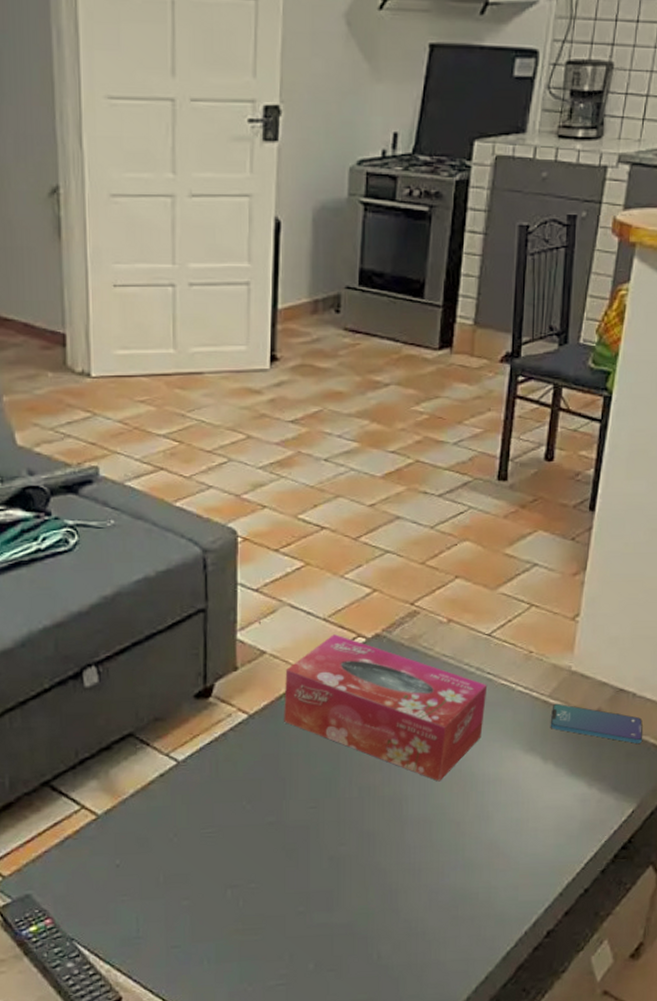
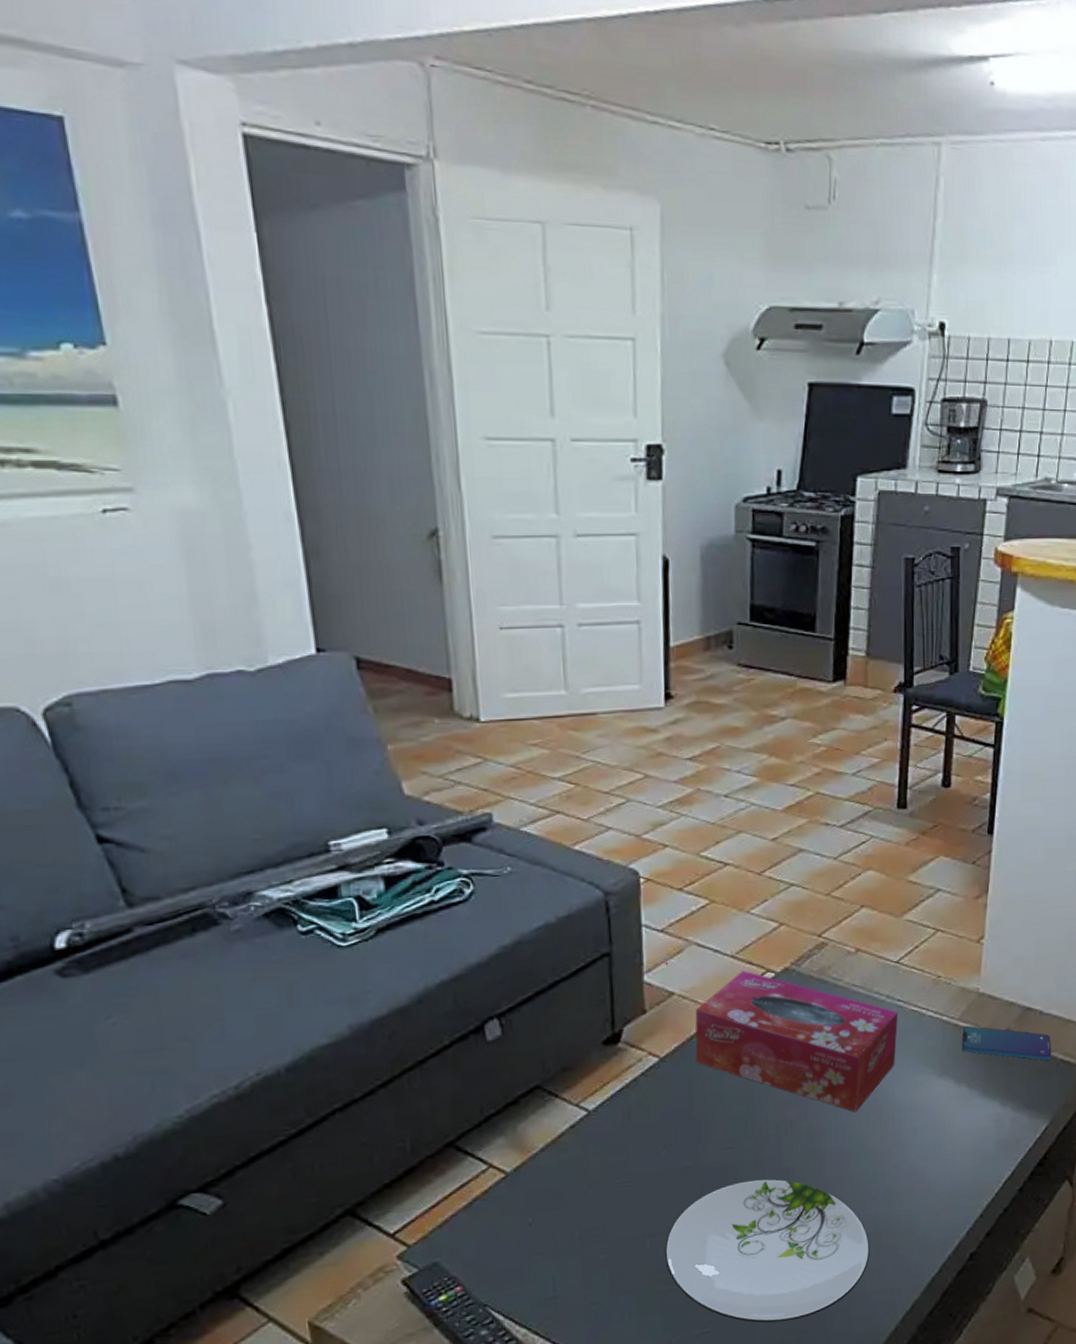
plate: none [245,840,446,981] -> present [665,1179,870,1323]

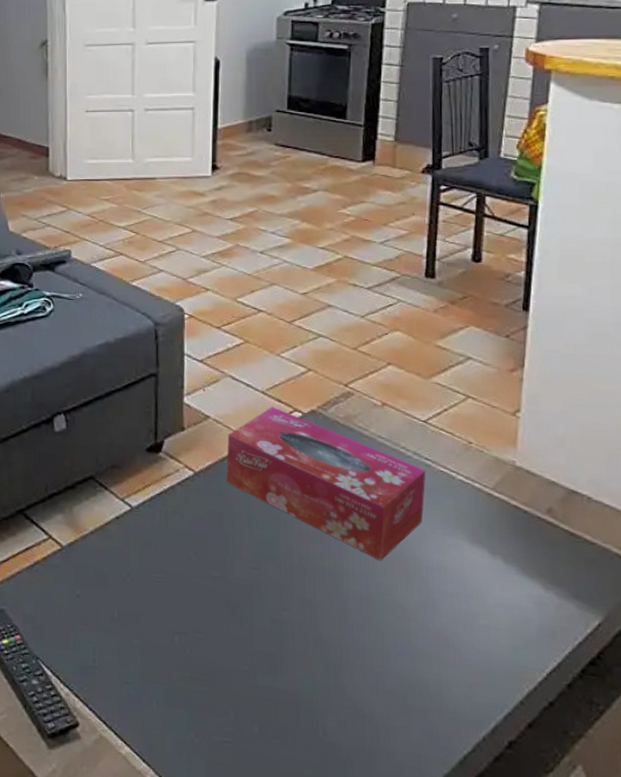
plate: present [665,1179,870,1323] -> none [192,603,394,757]
smartphone: present [961,1025,1052,1061] -> none [496,497,604,551]

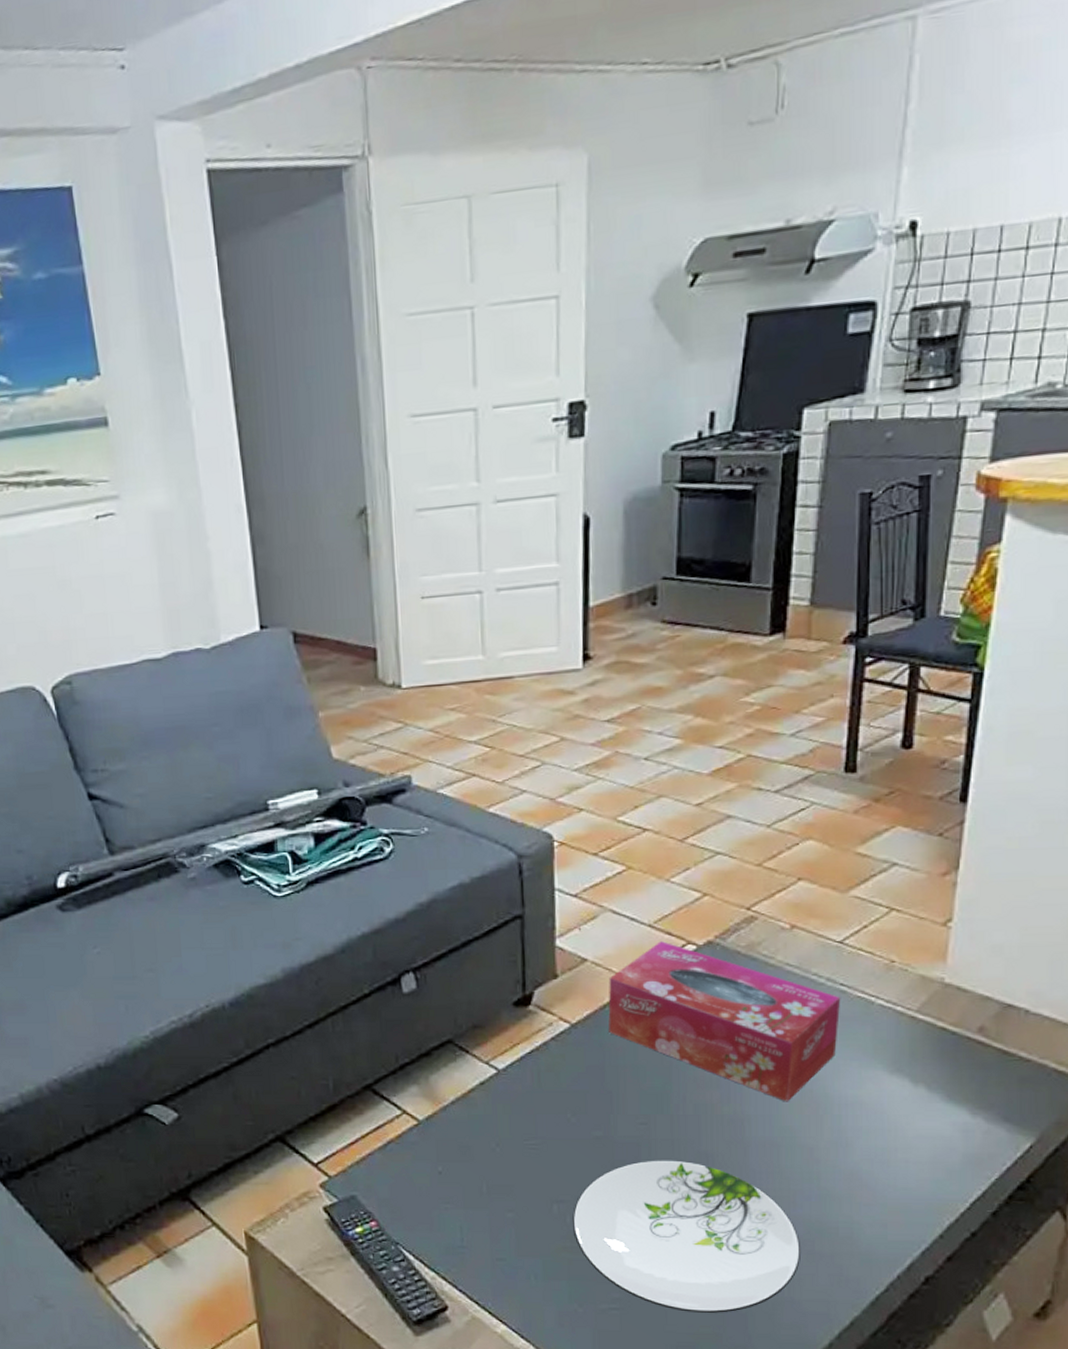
plate: none [192,603,394,757] -> present [573,1160,800,1313]

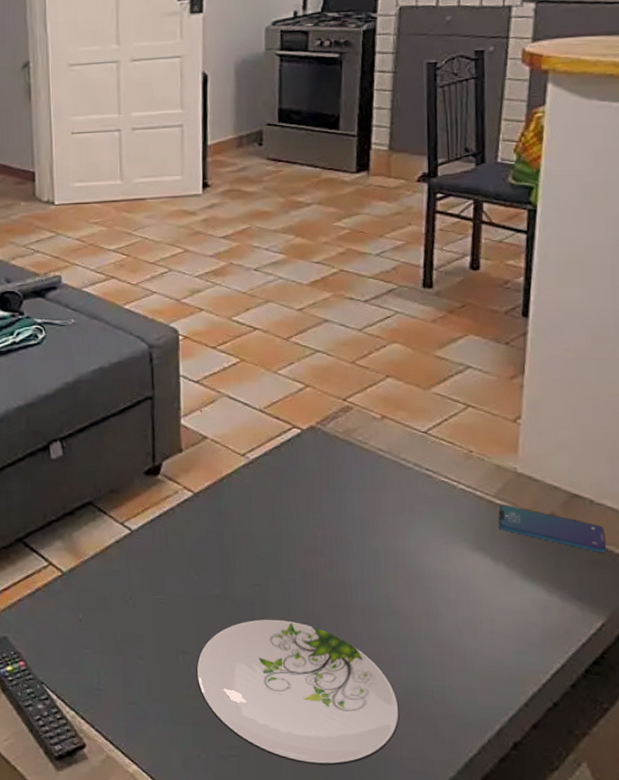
tissue box: present [608,941,841,1102] -> none [226,424,427,573]
smartphone: none [920,1019,1041,1068] -> present [498,504,607,553]

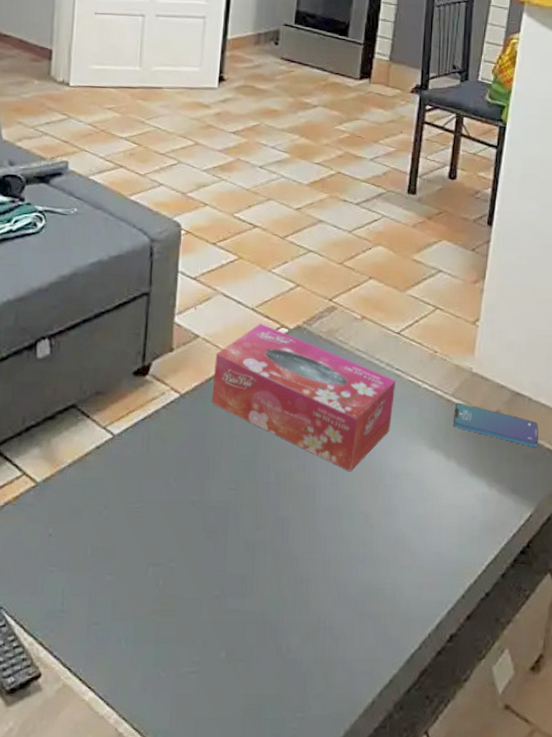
plate: present [196,619,400,766] -> none [164,524,354,674]
tissue box: none [226,424,427,573] -> present [211,323,396,472]

